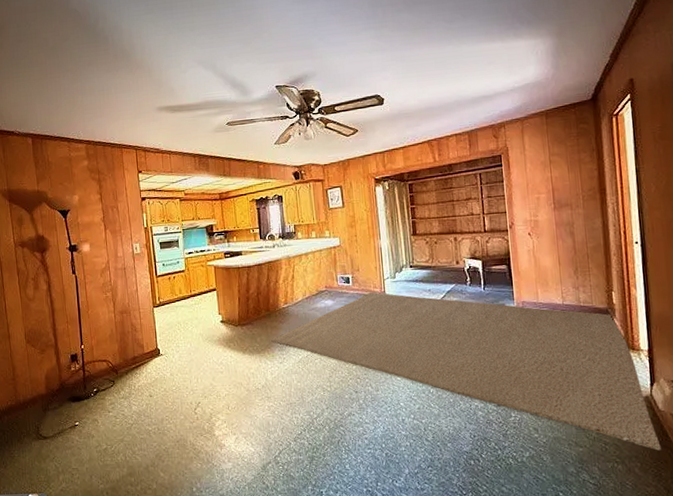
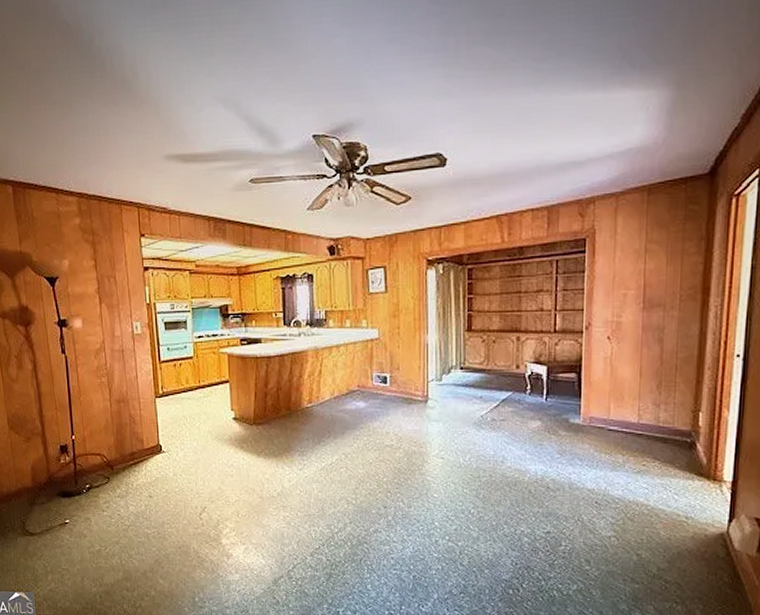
rug: present [271,292,661,451] -> none [291,395,730,593]

